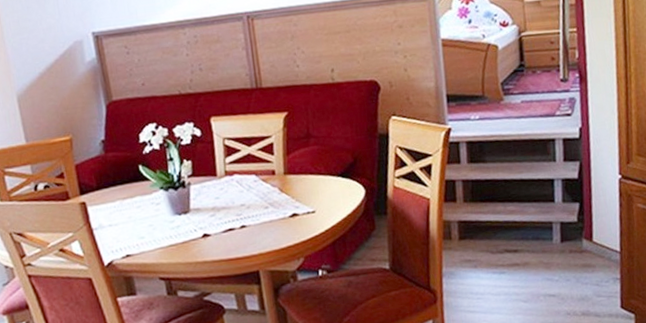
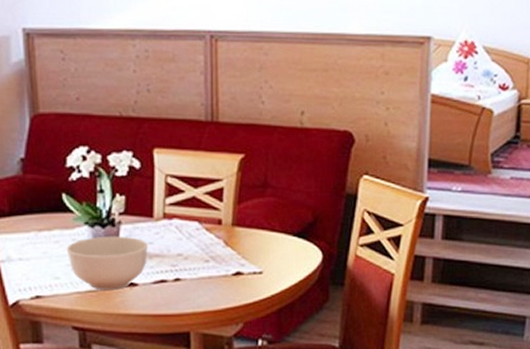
bowl: none [147,195,216,244] -> present [66,236,148,290]

